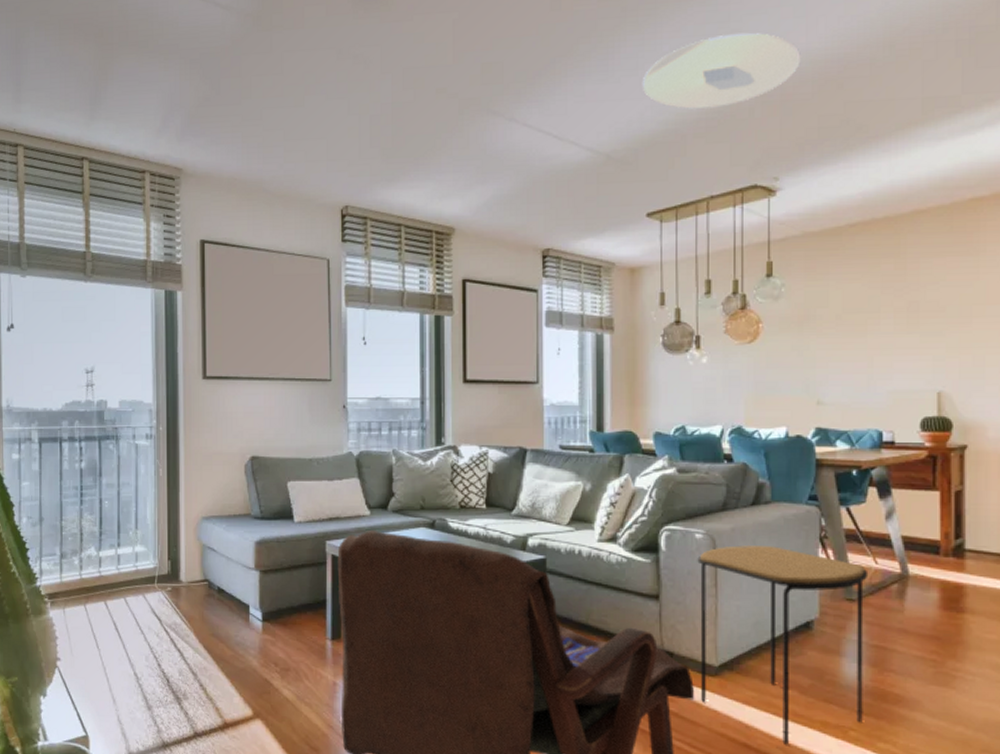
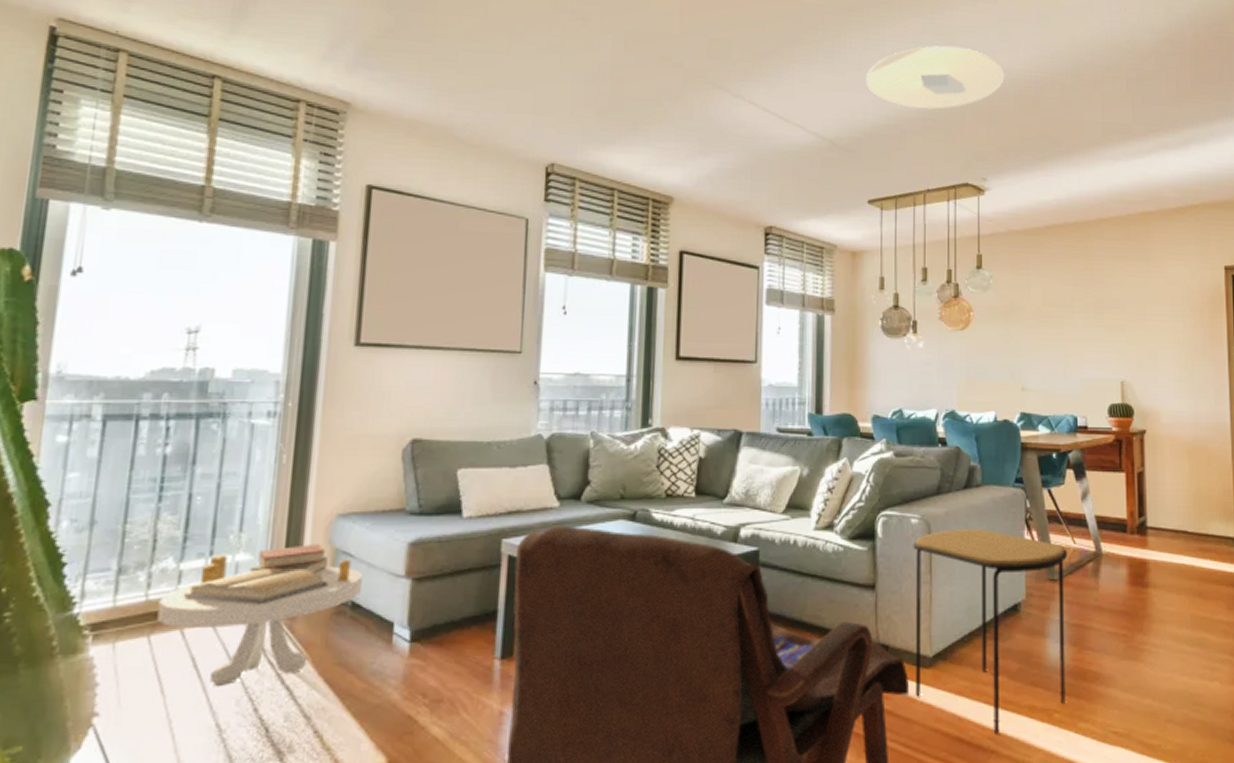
side table: none [89,540,223,646] -> present [157,544,362,687]

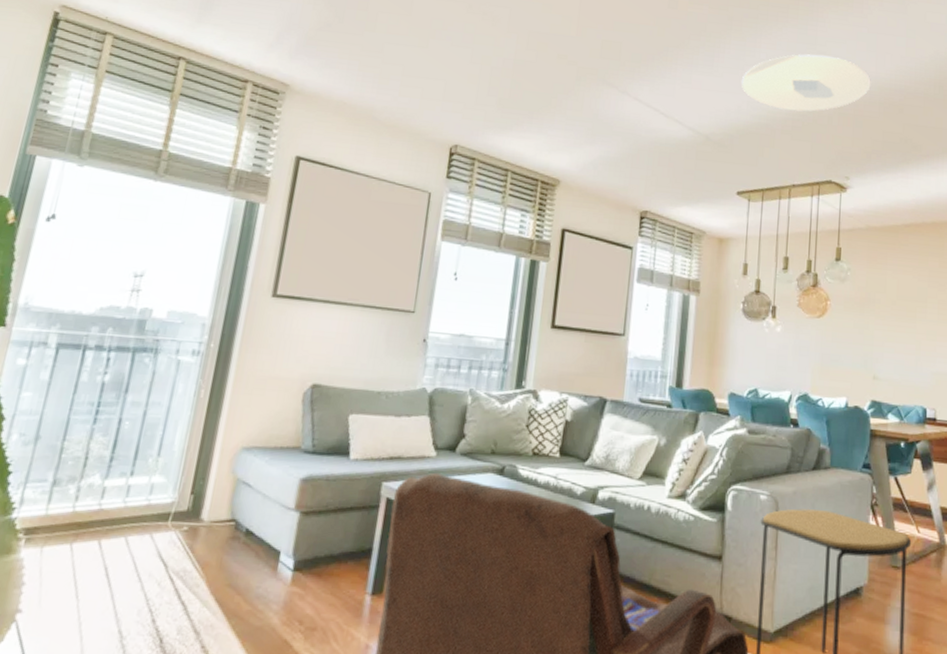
side table: present [157,544,362,687] -> none [80,472,258,597]

